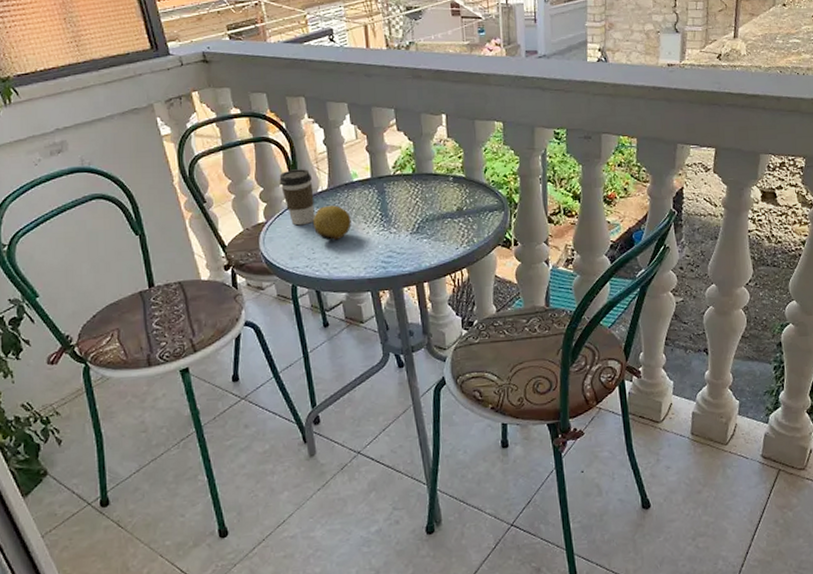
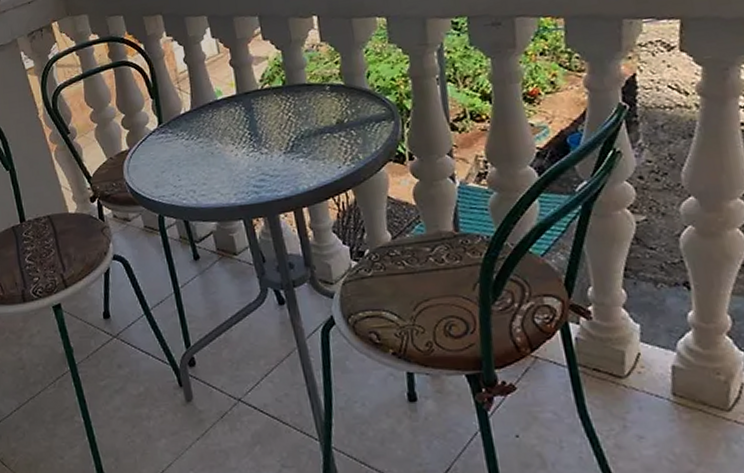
coffee cup: present [279,169,315,226] -> none [140,90,179,152]
fruit: present [312,205,352,241] -> none [176,127,218,167]

